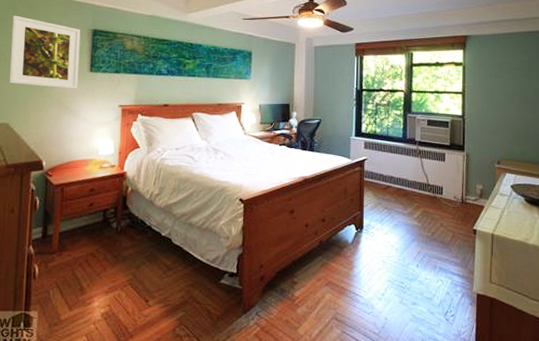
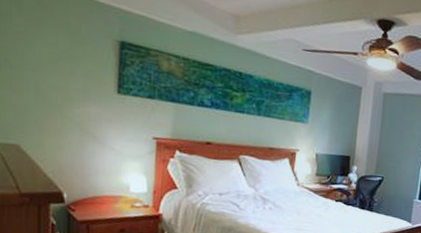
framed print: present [9,15,81,89] -> none [17,10,105,113]

